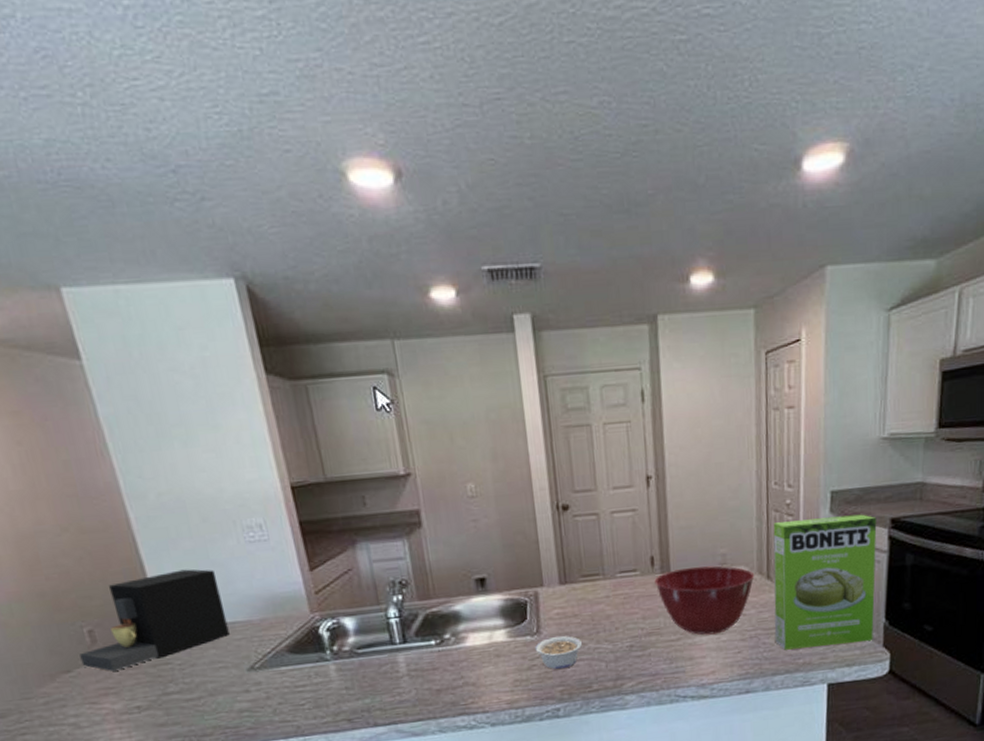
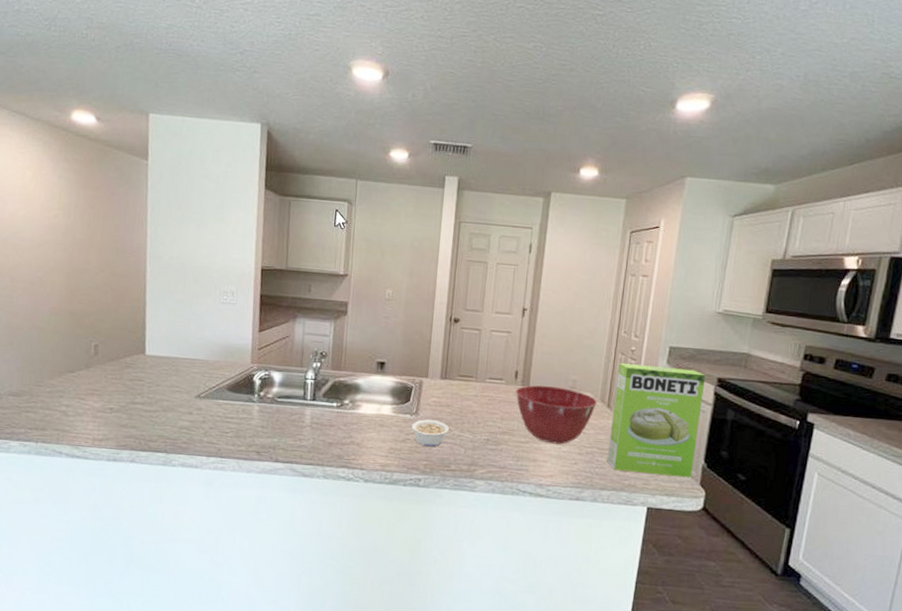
coffee maker: present [79,569,230,671] -> none [83,313,193,378]

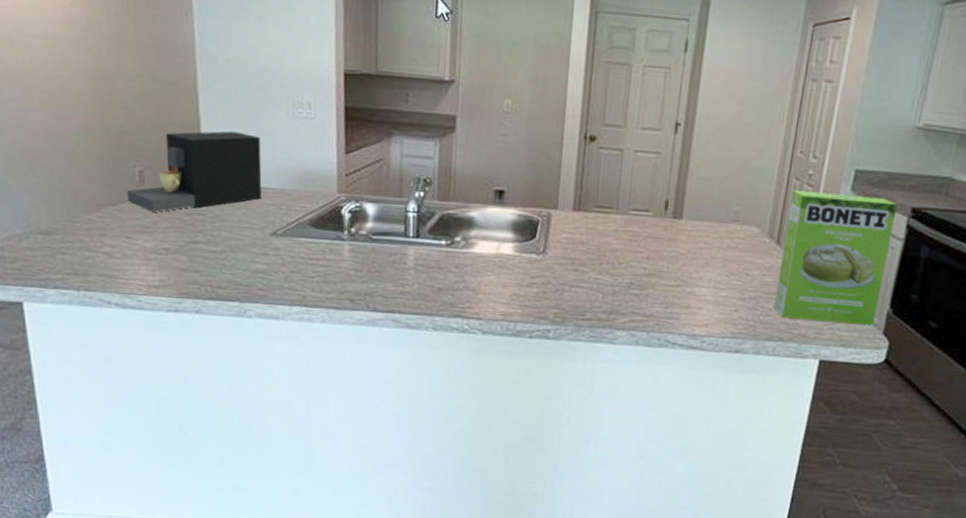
coffee maker: none [83,313,193,378] -> present [127,131,262,212]
legume: present [411,419,450,447] -> none [538,259,585,293]
mixing bowl: present [515,385,598,445] -> none [665,217,765,288]

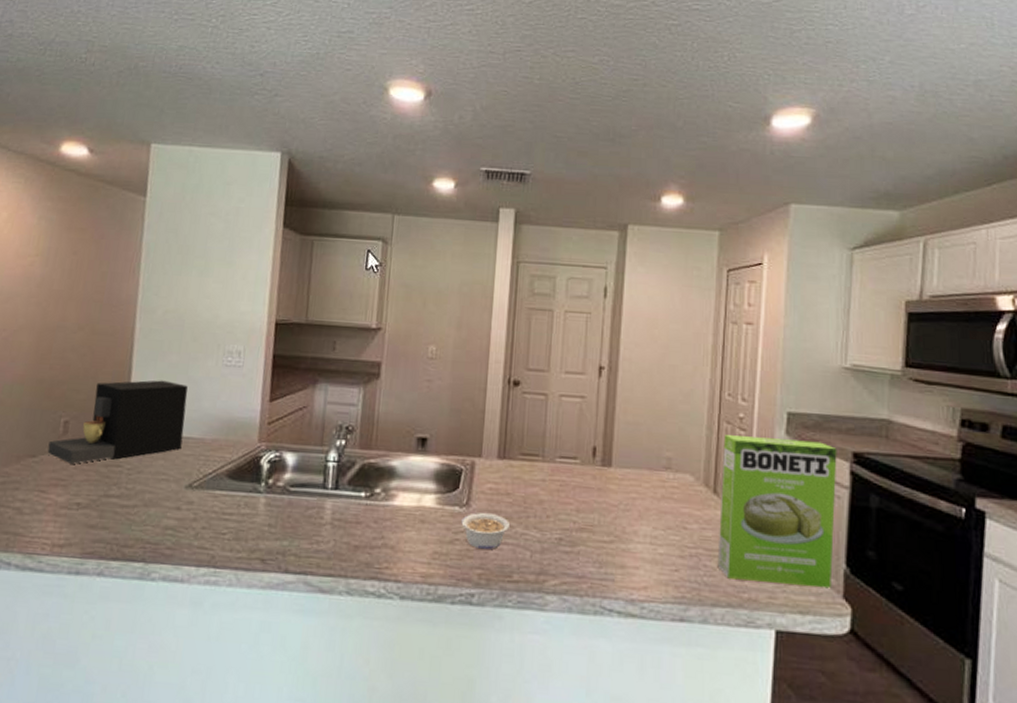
legume: none [538,259,585,293] -> present [461,512,511,550]

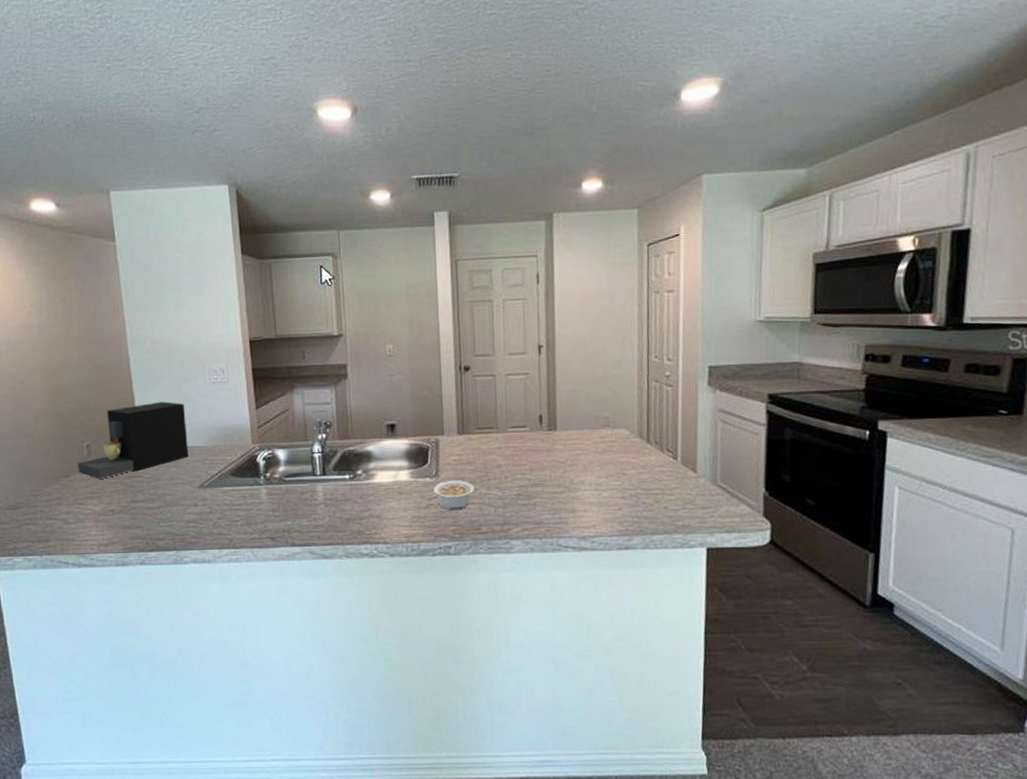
cake mix box: present [717,435,837,589] -> none [653,388,755,511]

